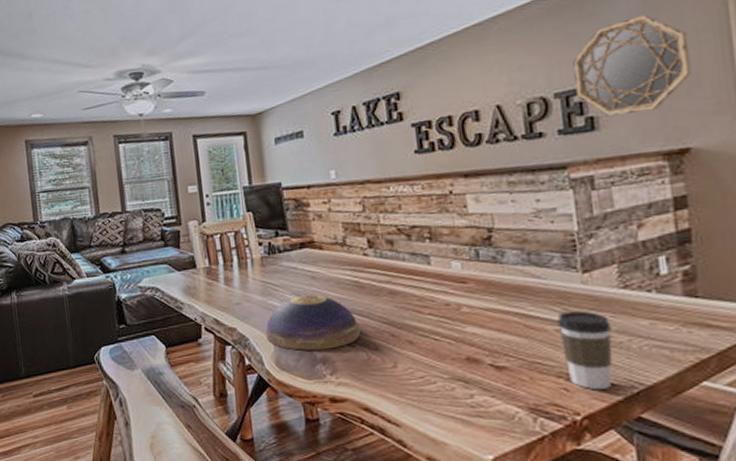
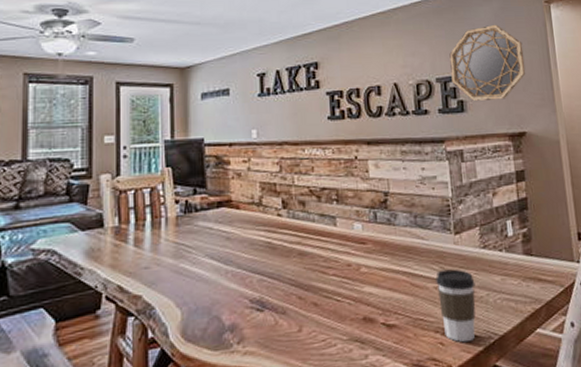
decorative bowl: present [265,294,362,351] -> none [174,256,271,318]

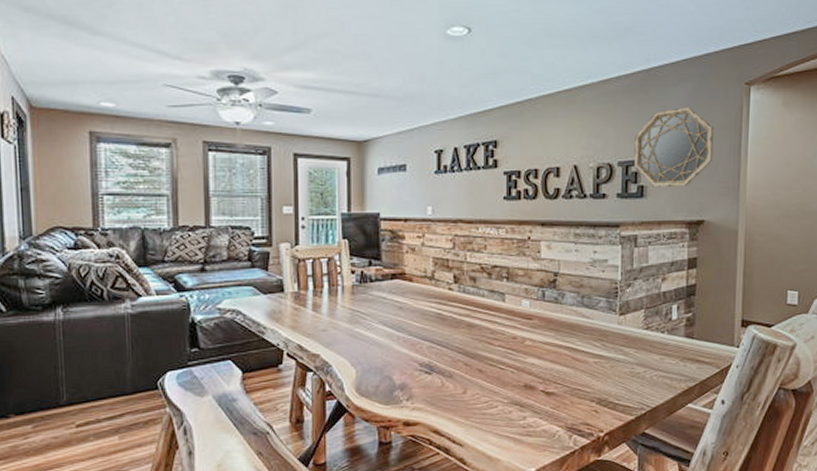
coffee cup: present [435,269,476,343] -> none [596,347,634,412]

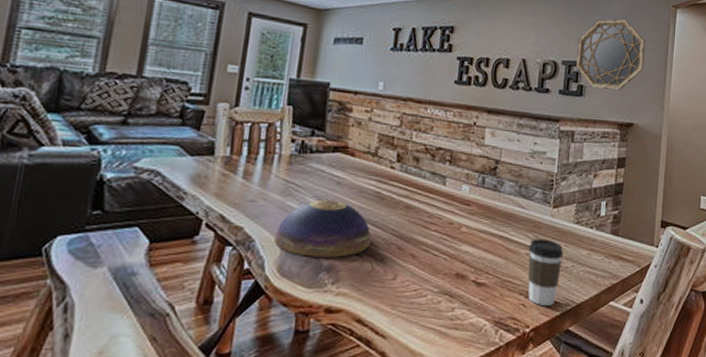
decorative bowl: none [349,324,439,377] -> present [274,199,372,258]
coffee cup: none [596,347,634,412] -> present [528,238,564,307]

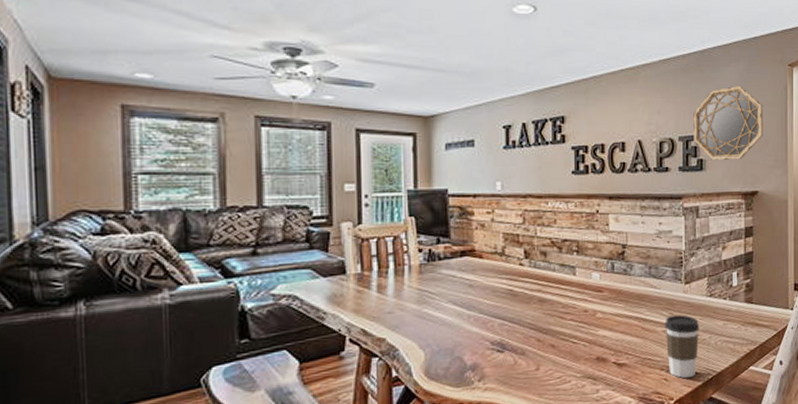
decorative bowl: present [274,199,372,258] -> none [417,302,511,359]

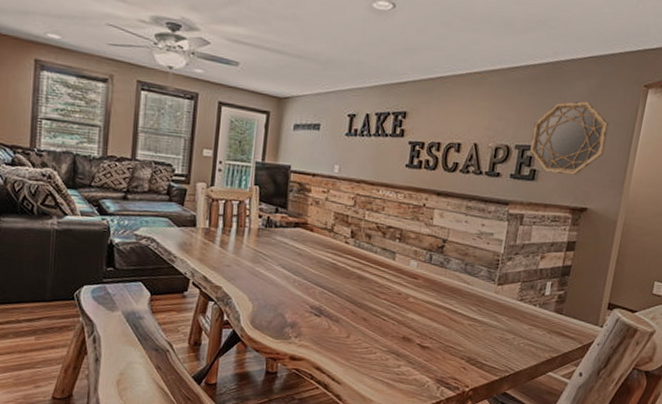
coffee cup: present [665,315,700,379] -> none [469,311,506,371]

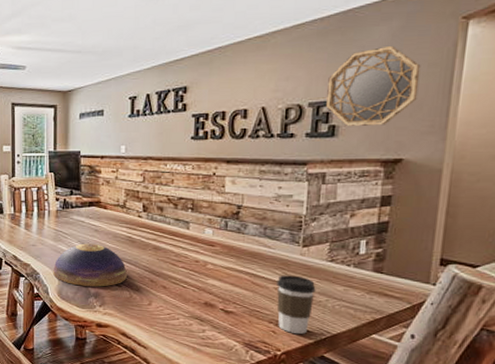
decorative bowl: none [247,267,329,316] -> present [53,243,128,287]
coffee cup: none [469,311,506,371] -> present [277,275,316,335]

